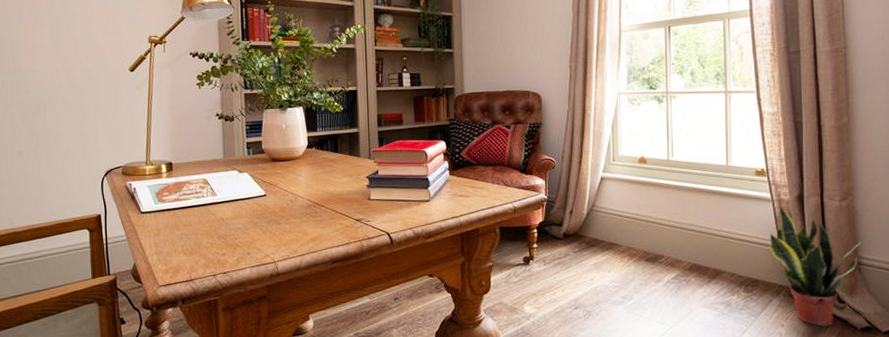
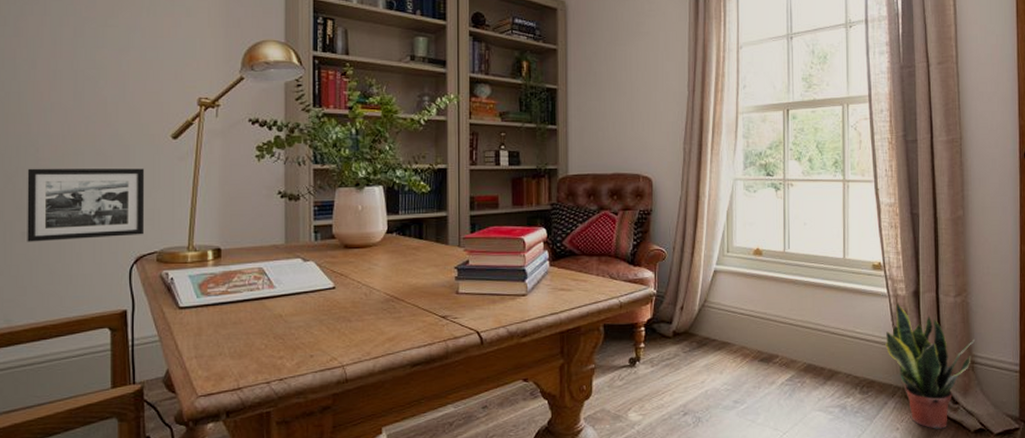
picture frame: none [20,97,111,160] -> present [27,168,145,242]

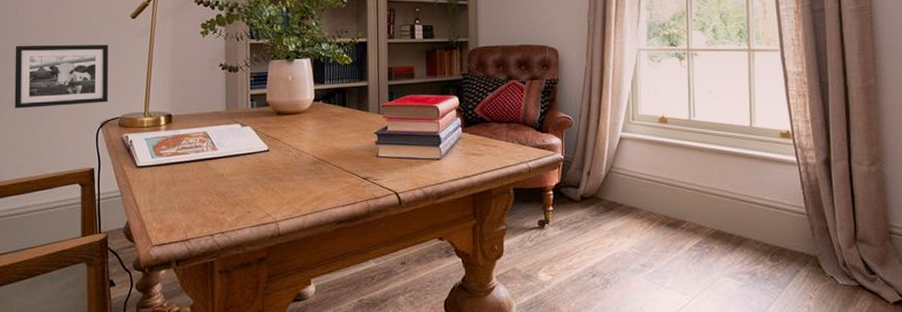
potted plant: present [885,303,975,429] -> none [796,171,891,299]

